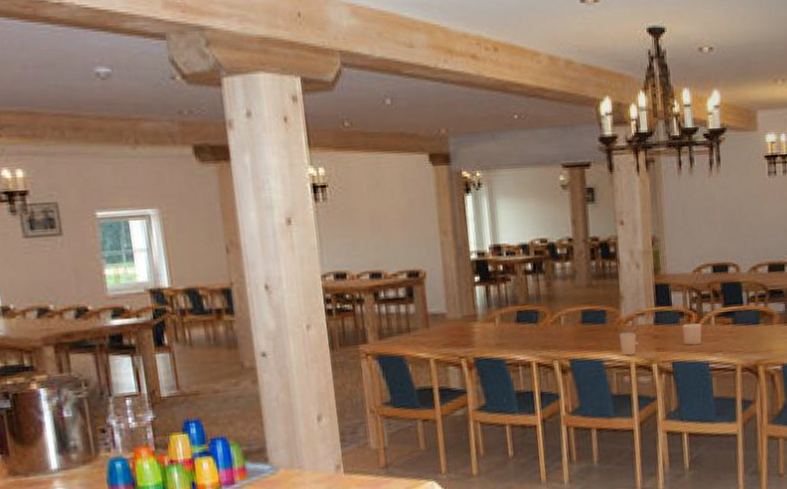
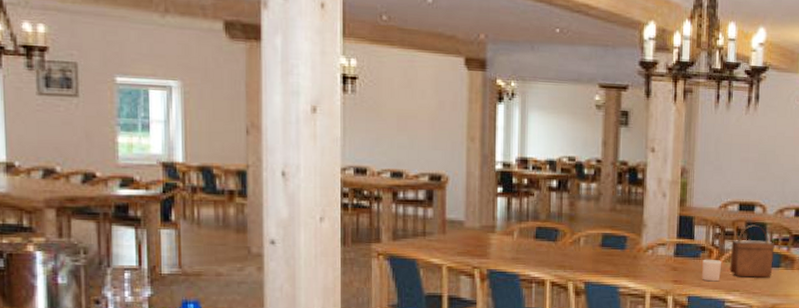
cup: present [619,332,640,356] -> none [637,260,657,285]
handbag: none [709,284,753,338] -> present [729,224,775,279]

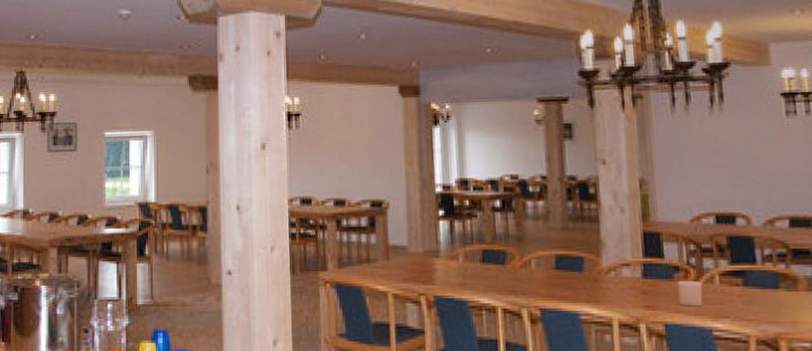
handbag: present [729,224,775,279] -> none [712,239,770,303]

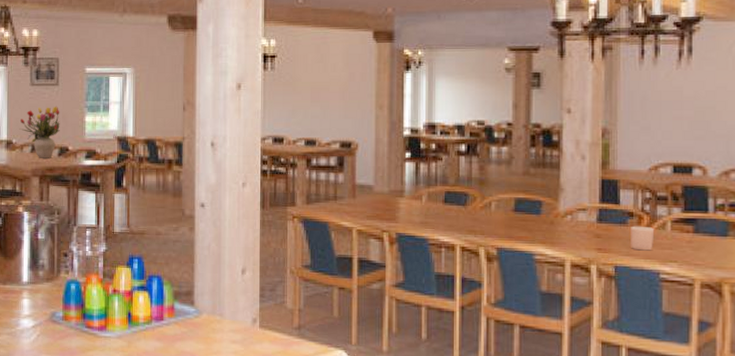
flower arrangement: none [36,172,79,228] -> present [19,106,60,158]

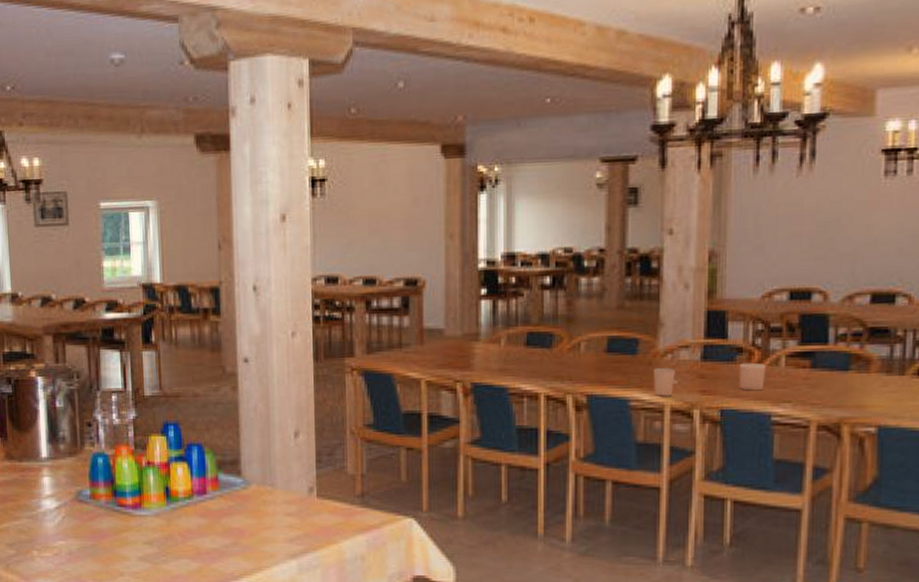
flower arrangement: present [19,106,60,158] -> none [25,250,74,313]
cup: none [555,226,578,252] -> present [653,367,679,396]

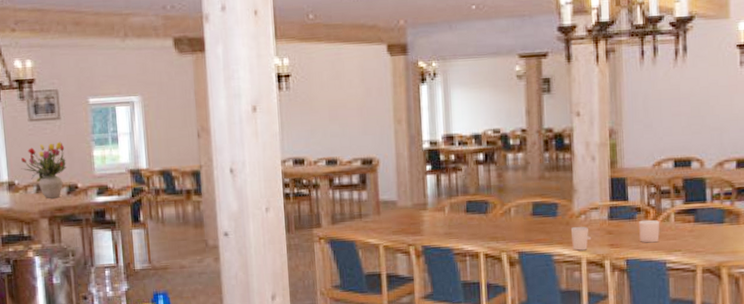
flower arrangement: none [25,250,74,313] -> present [21,141,67,199]

